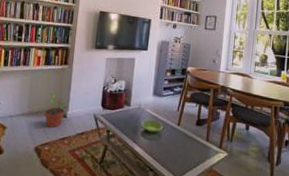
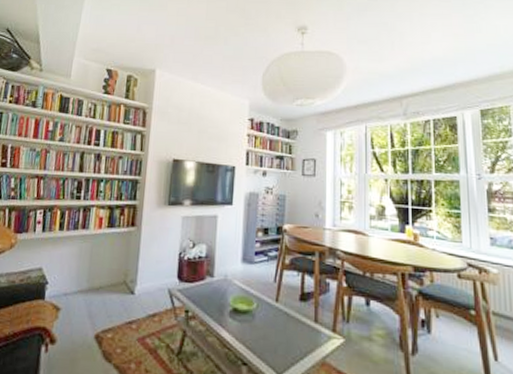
potted plant: present [44,93,67,128] -> none [107,263,134,308]

